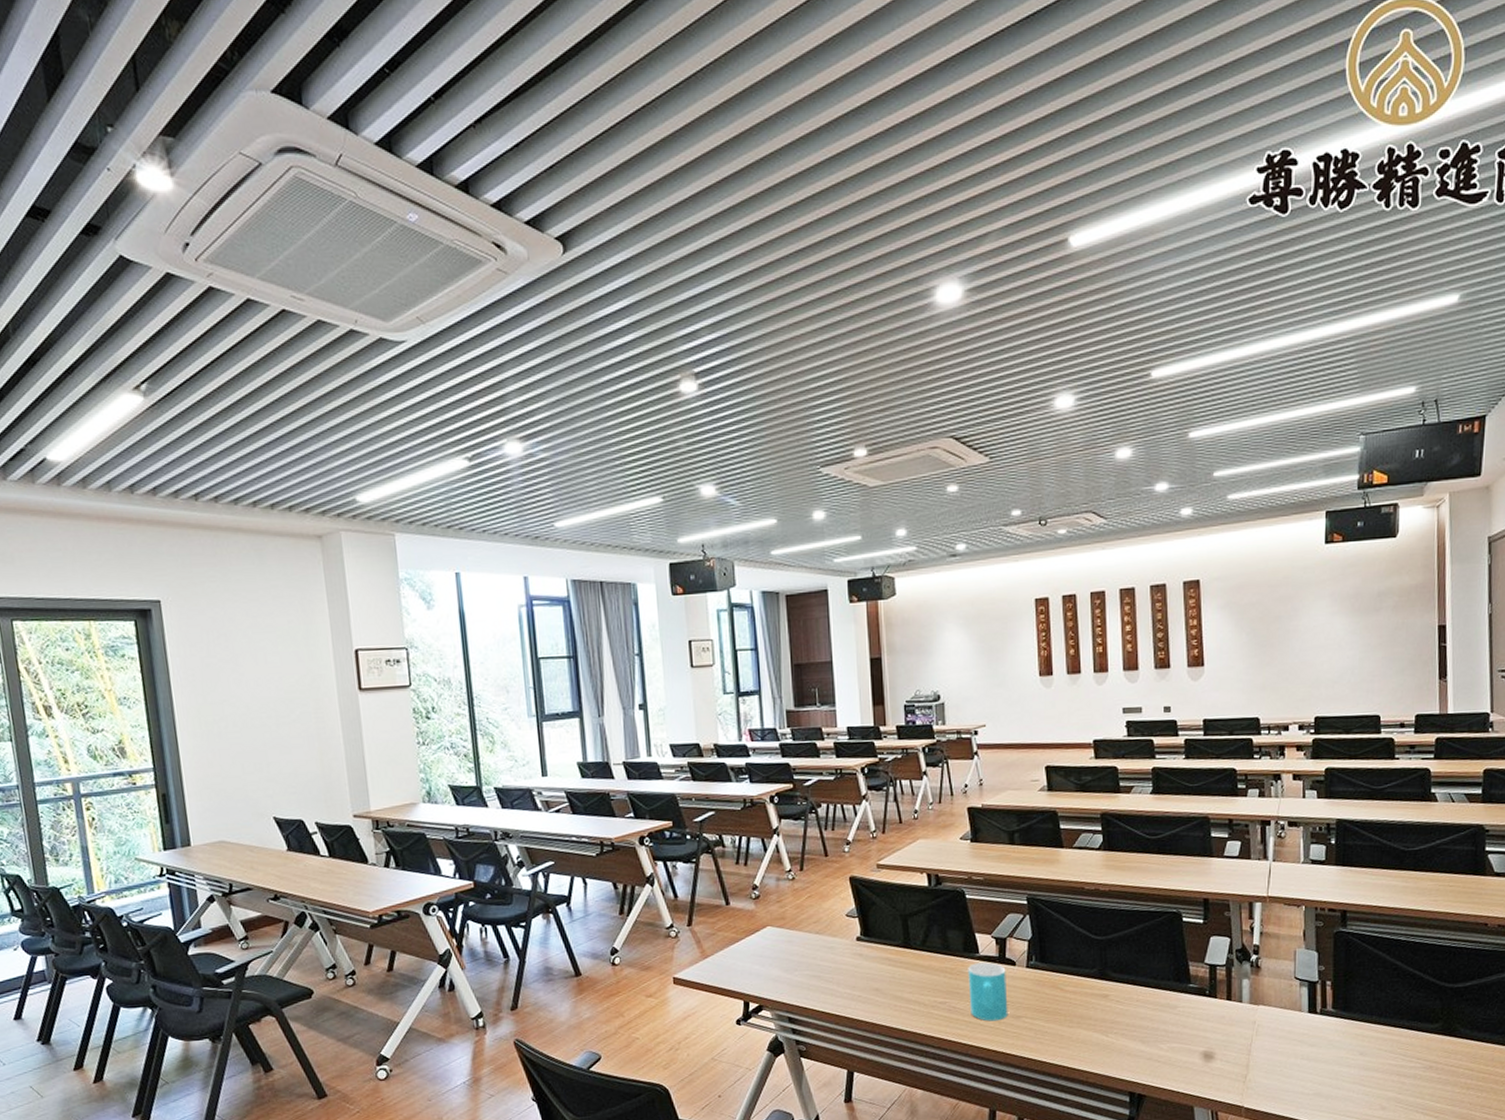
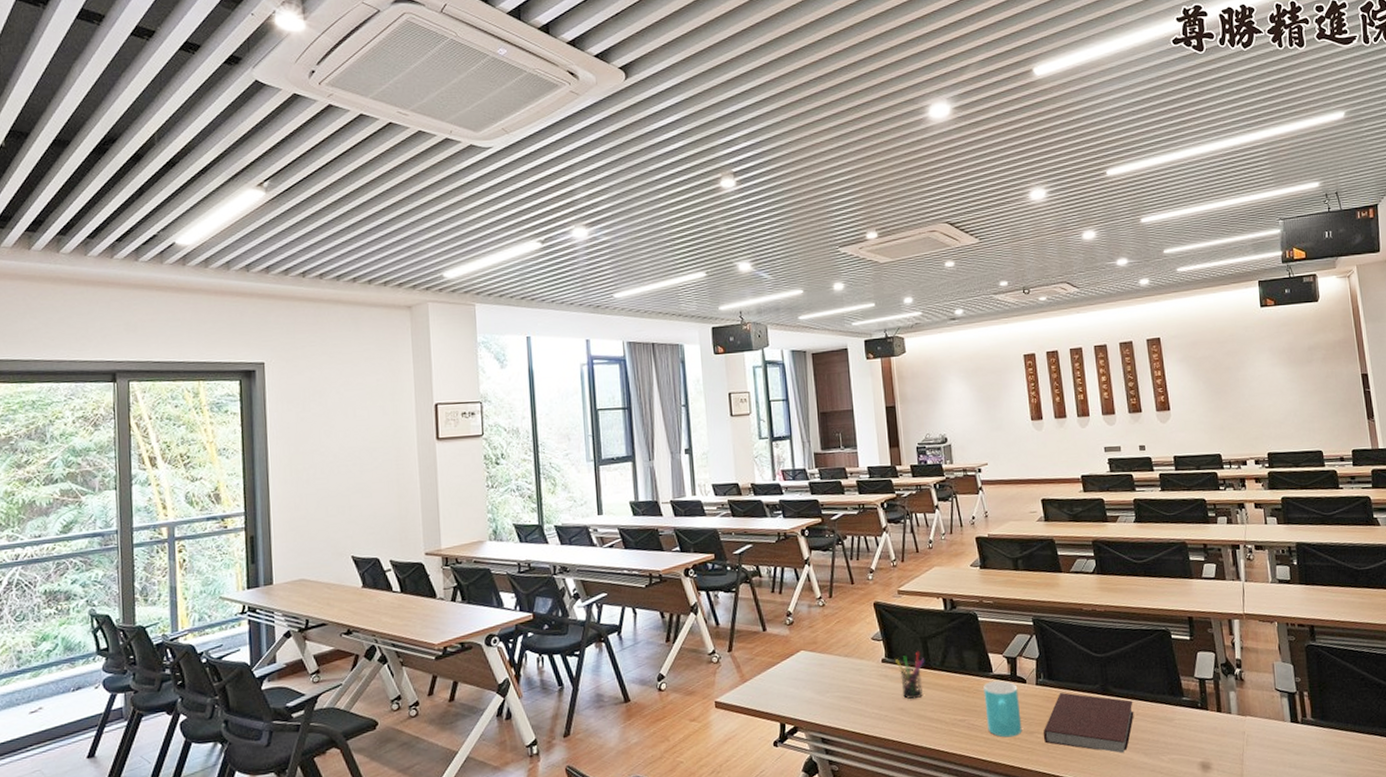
pen holder: none [872,930,905,980] -> present [896,652,925,700]
notebook: none [1031,976,1134,1040] -> present [1043,692,1134,753]

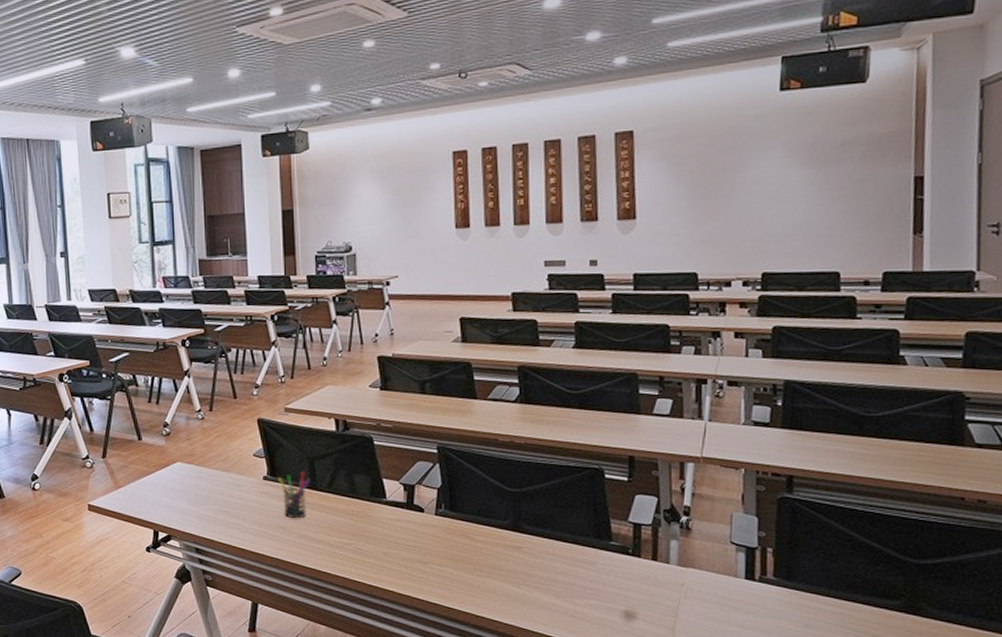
cup: present [983,680,1022,738] -> none [375,508,415,565]
notebook: present [1043,692,1134,753] -> none [438,525,549,592]

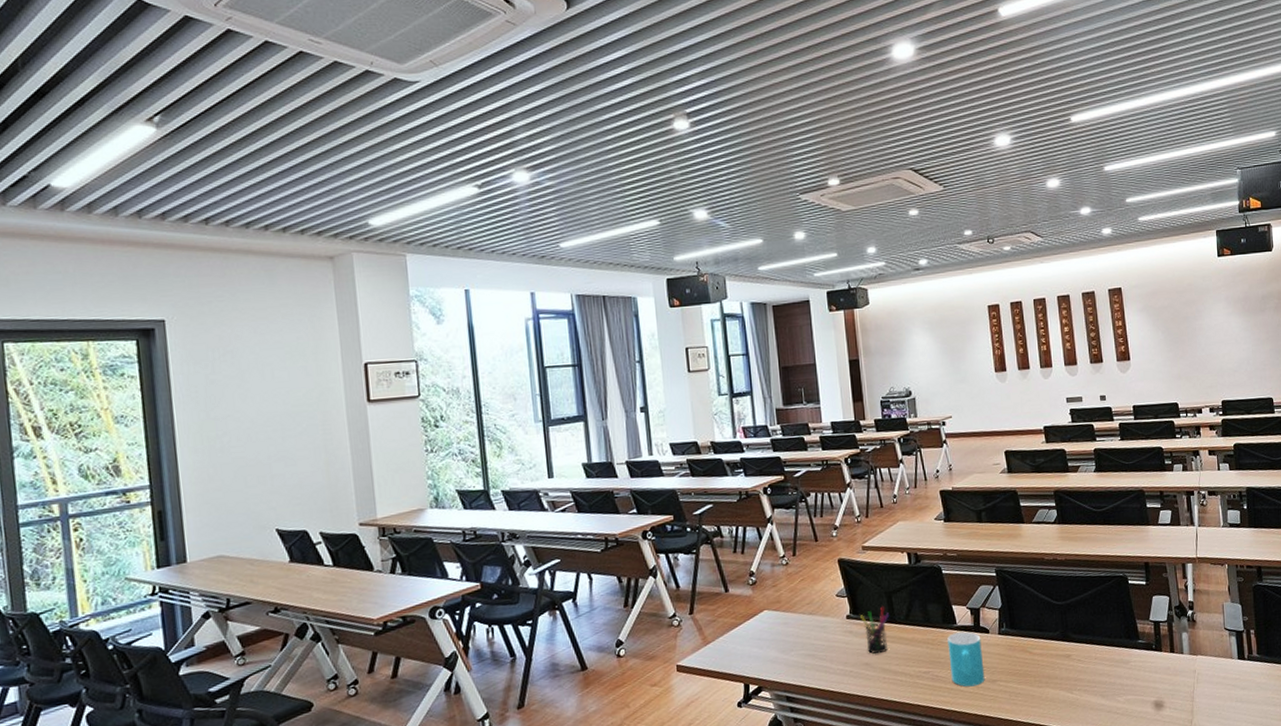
cup: none [375,508,415,565] -> present [947,631,985,687]

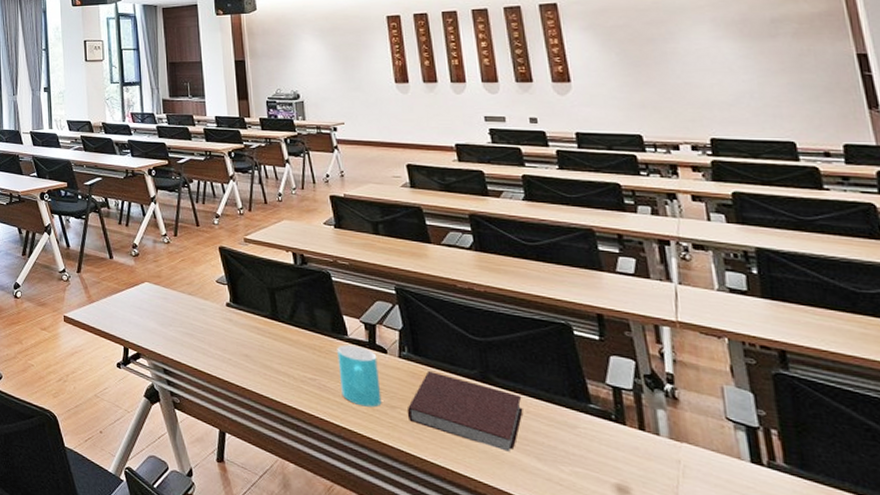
pen holder: present [860,607,890,654] -> none [241,302,273,349]
notebook: none [1005,640,1092,697] -> present [406,371,523,452]

